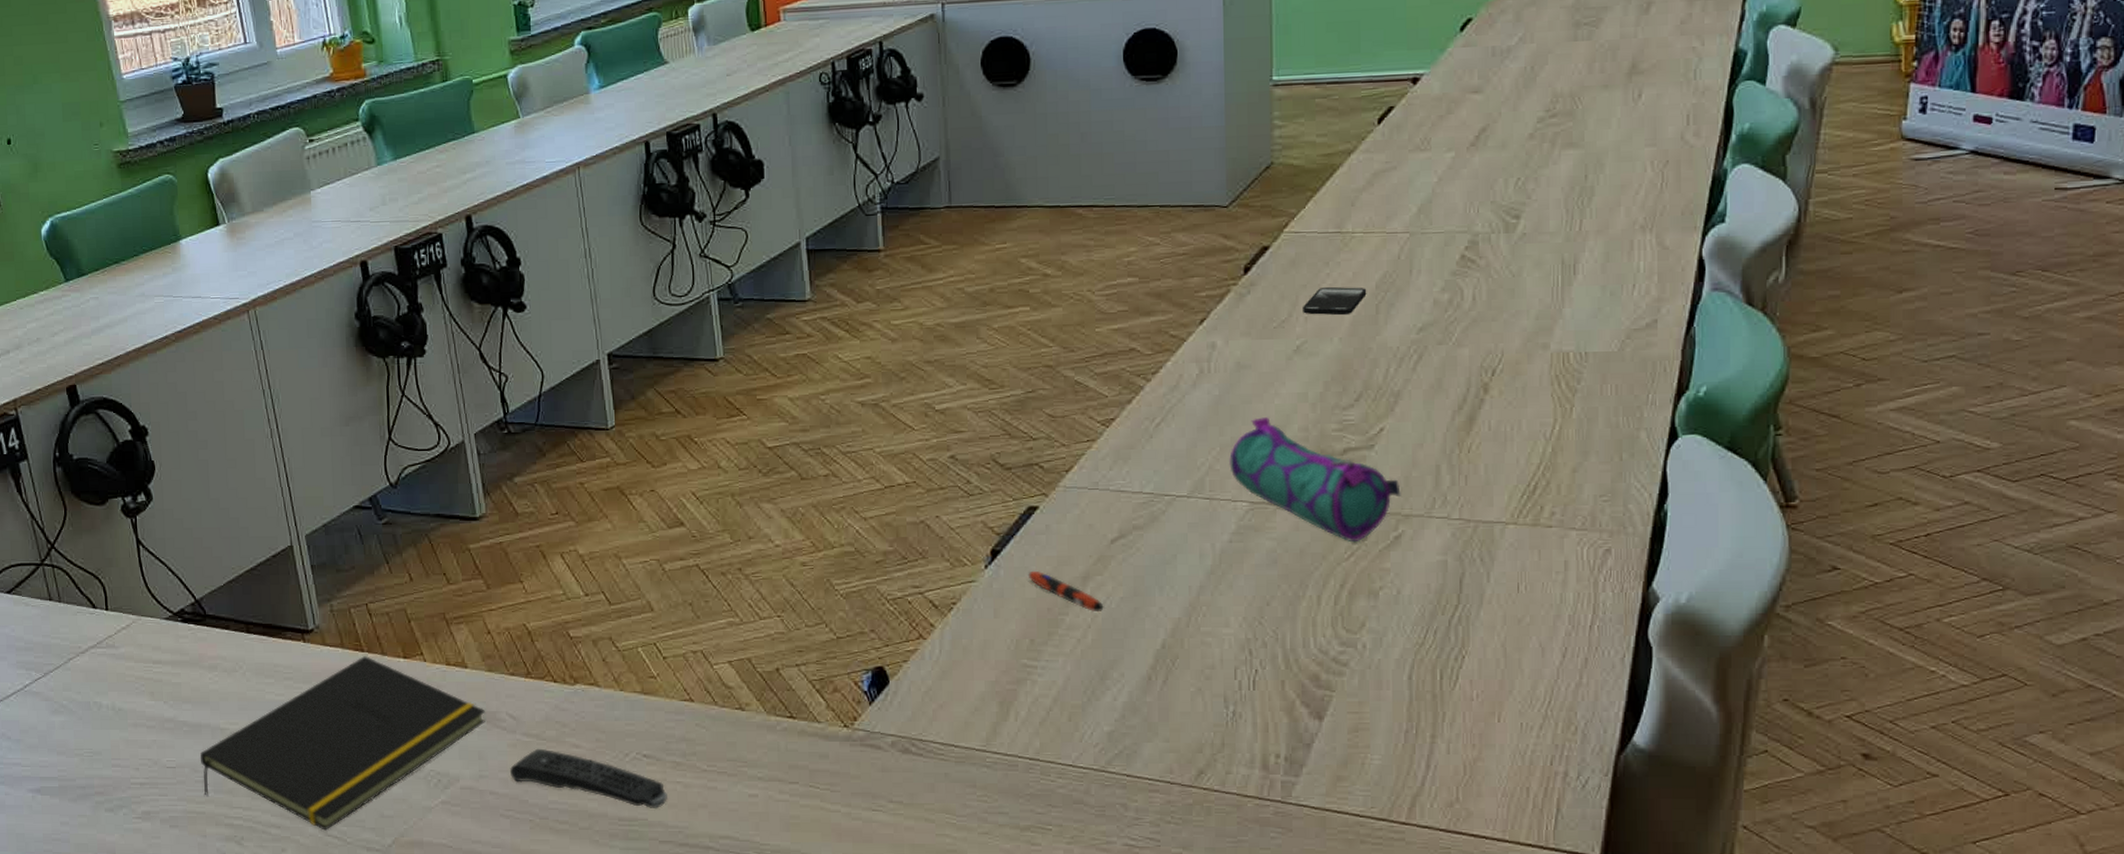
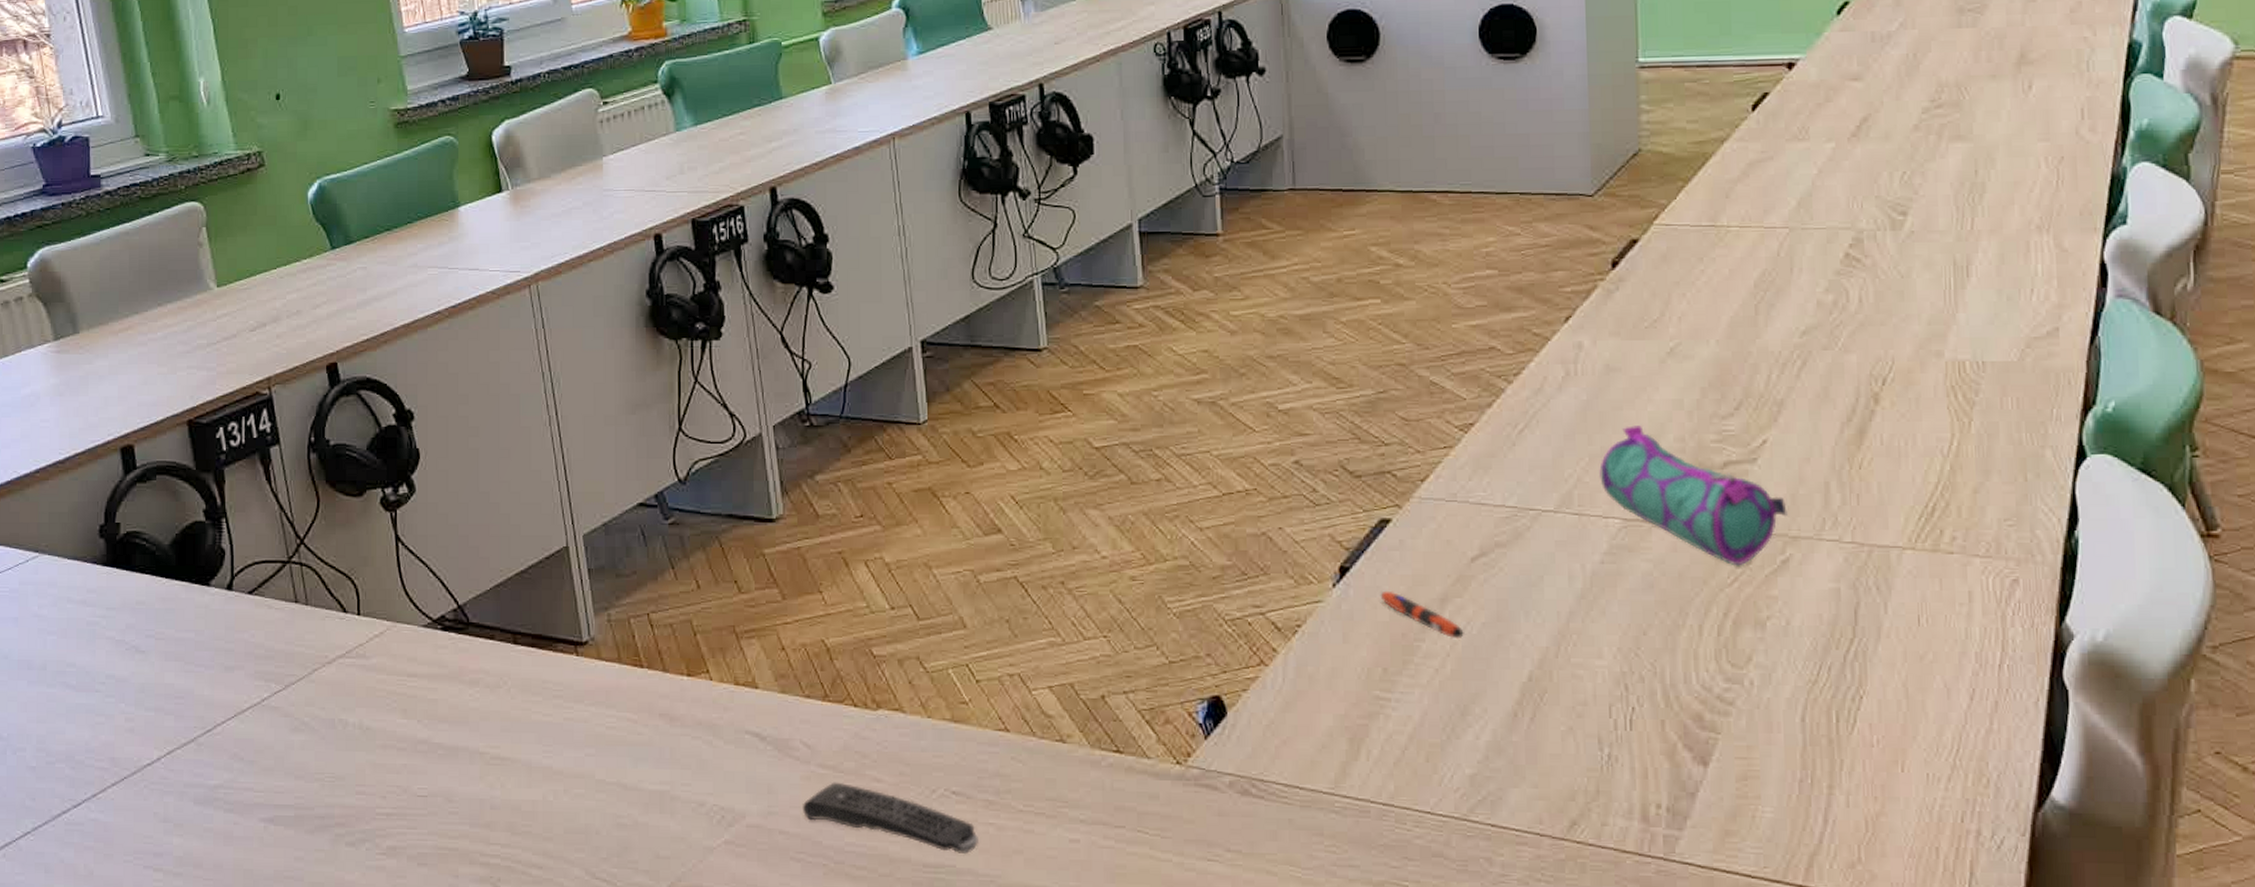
notepad: present [200,656,485,831] -> none [455,673,776,872]
smartphone: present [1303,286,1367,316] -> none [1676,284,1745,316]

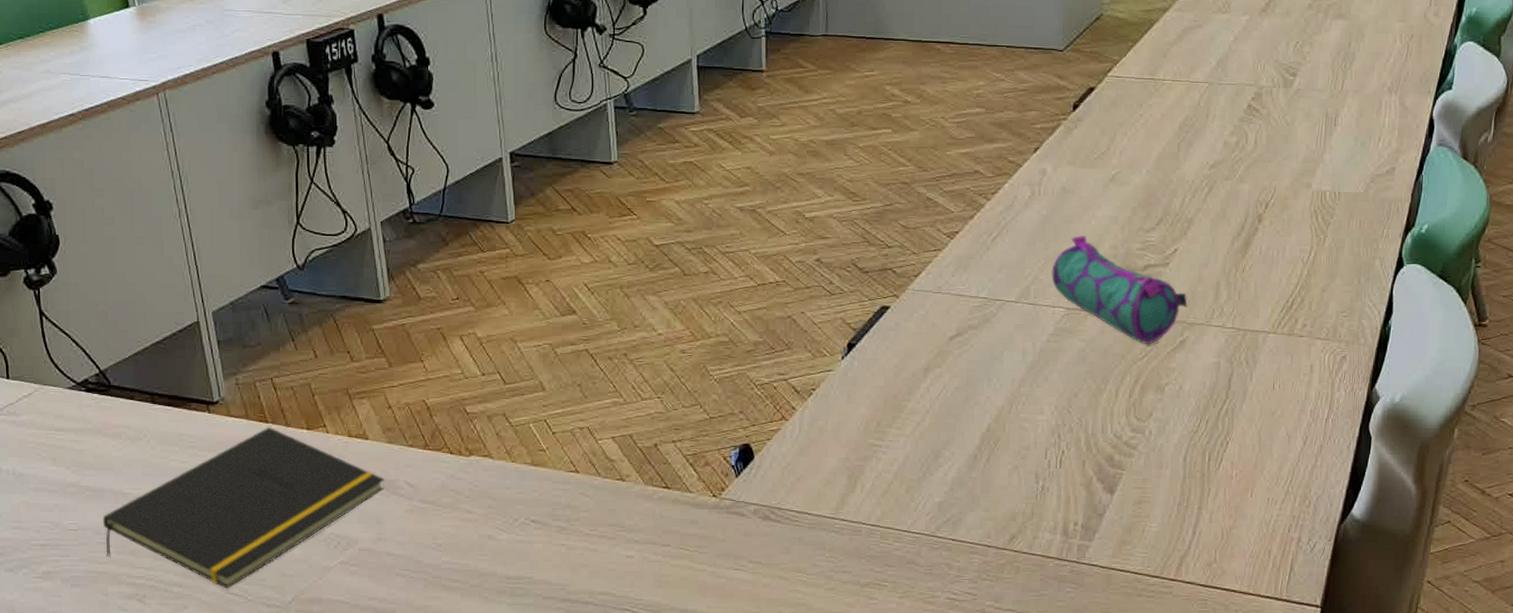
notepad: none [455,673,776,872] -> present [102,427,384,589]
remote control: present [802,782,978,855] -> none [406,514,552,569]
pen: present [1380,590,1464,638] -> none [878,362,941,399]

